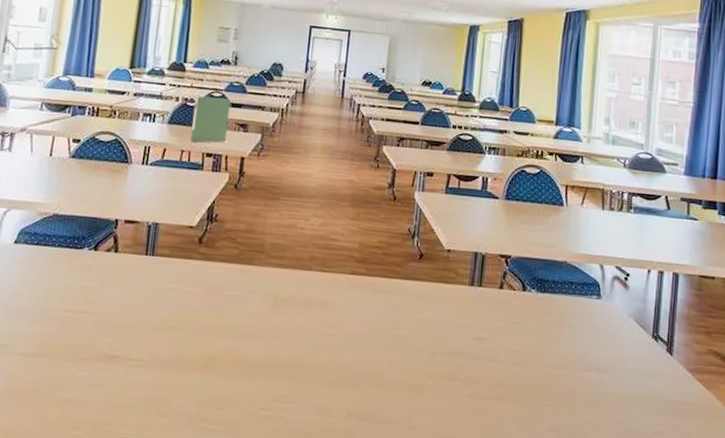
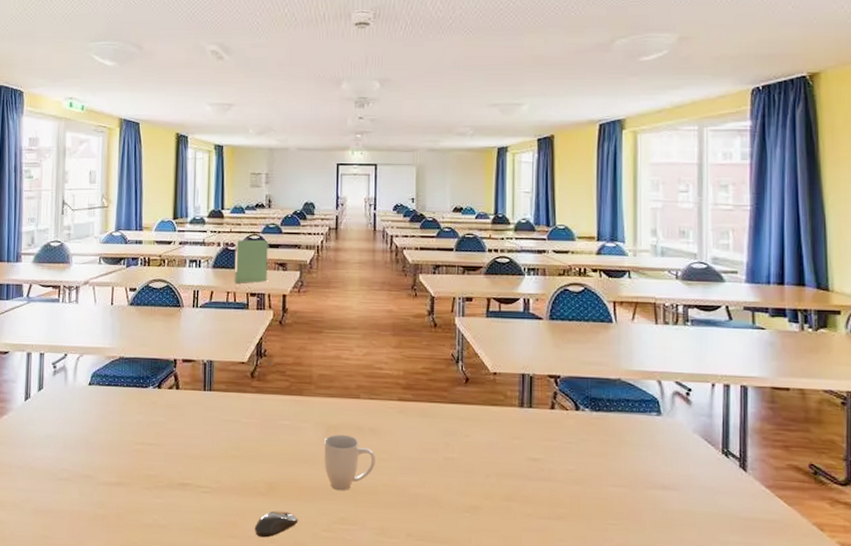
computer mouse: none [186,387,236,416] -> present [254,510,298,538]
mug: none [268,307,323,366] -> present [323,434,375,490]

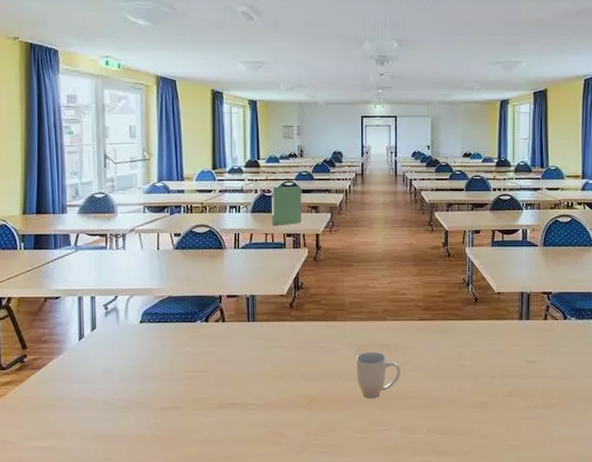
computer mouse: present [254,510,298,538] -> none [297,420,336,443]

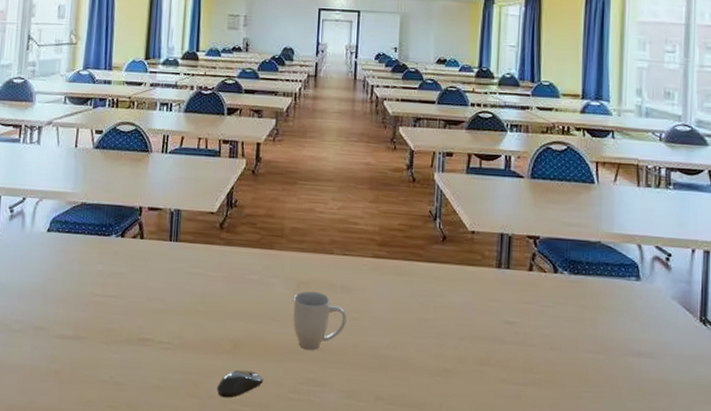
binder: present [271,187,302,226] -> none [206,84,244,130]
computer mouse: none [297,420,336,443] -> present [216,369,264,398]

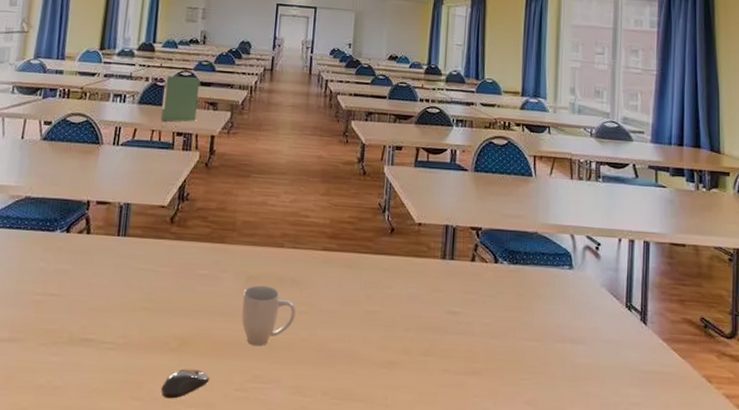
binder: none [206,84,244,130] -> present [160,75,200,122]

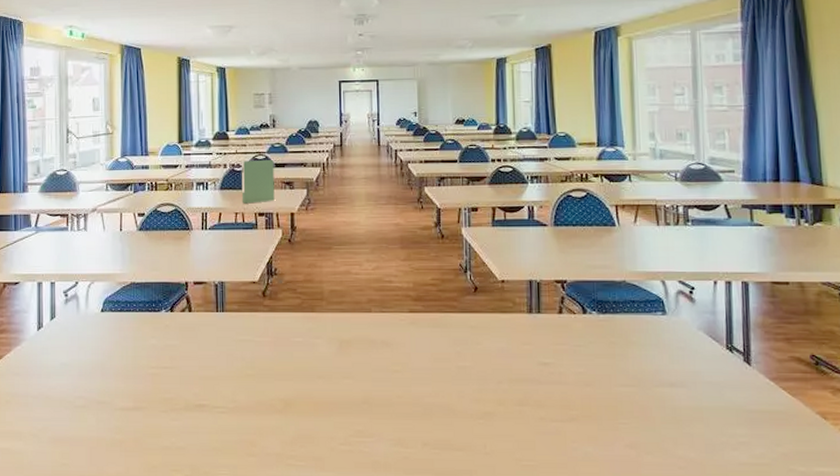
computer mouse: present [160,368,210,399] -> none [272,427,316,454]
mug: present [241,285,296,346] -> none [337,348,389,403]

